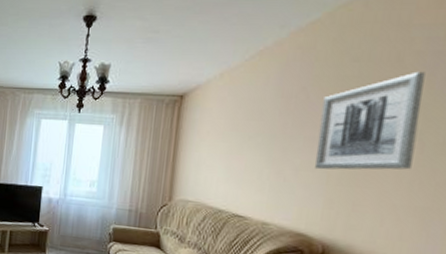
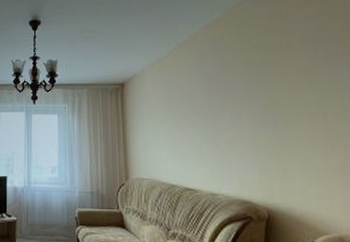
wall art: present [314,71,425,170] -> none [238,54,321,141]

